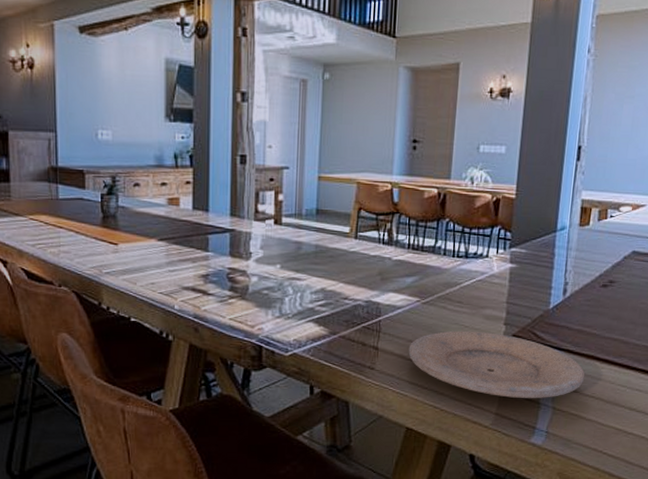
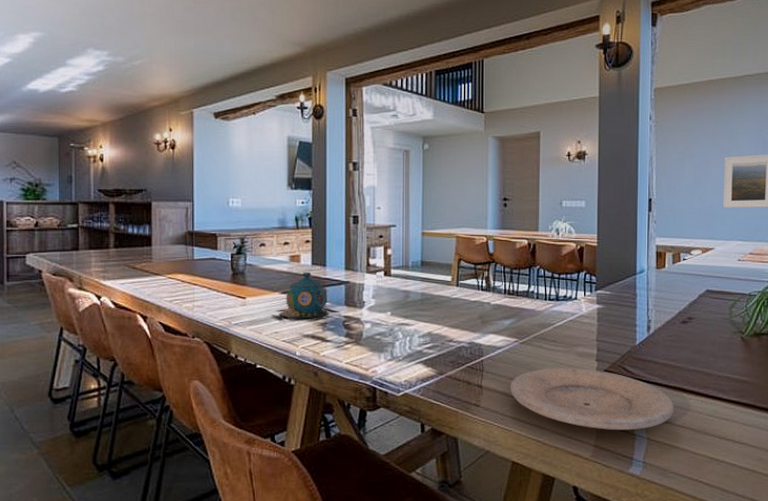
teapot: none [146,217,224,271] -> present [270,271,340,321]

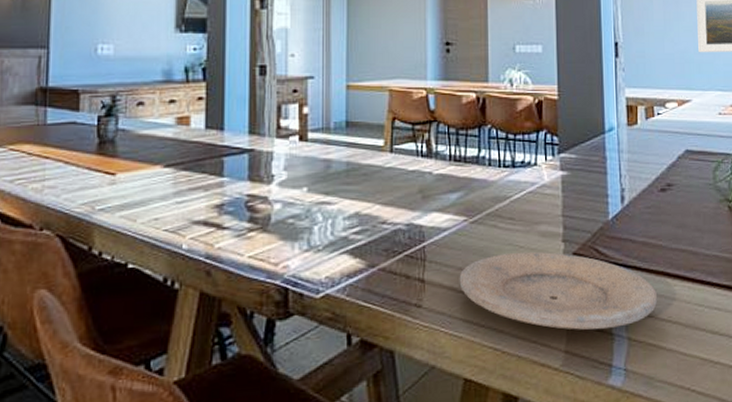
teapot: present [270,271,340,321] -> none [149,137,242,202]

